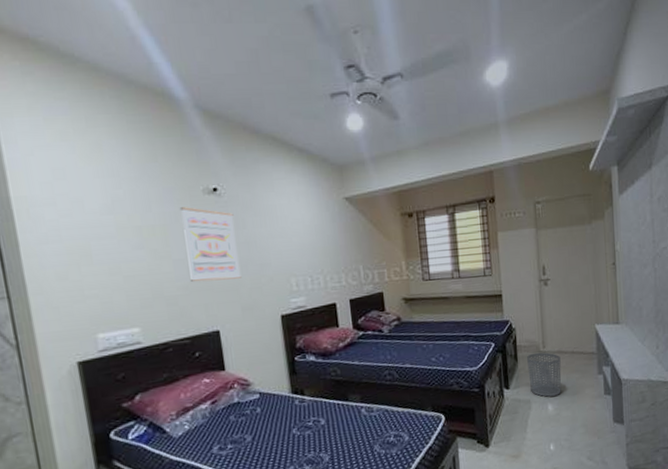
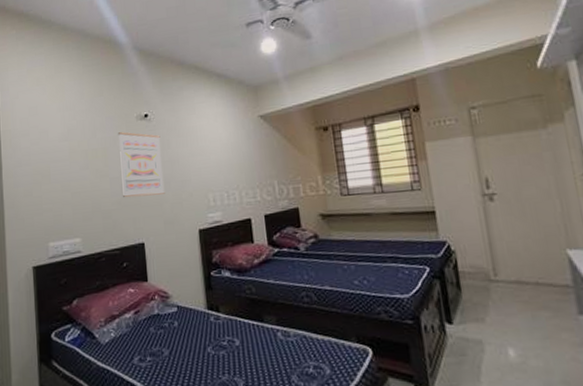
waste bin: present [527,352,562,397] -> none [473,281,526,338]

